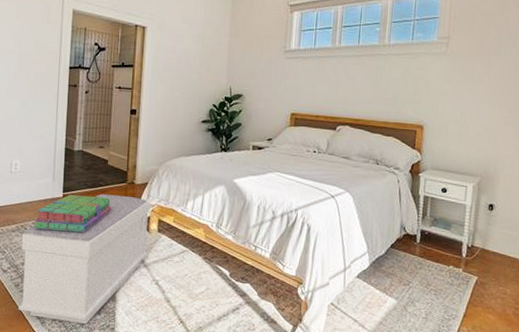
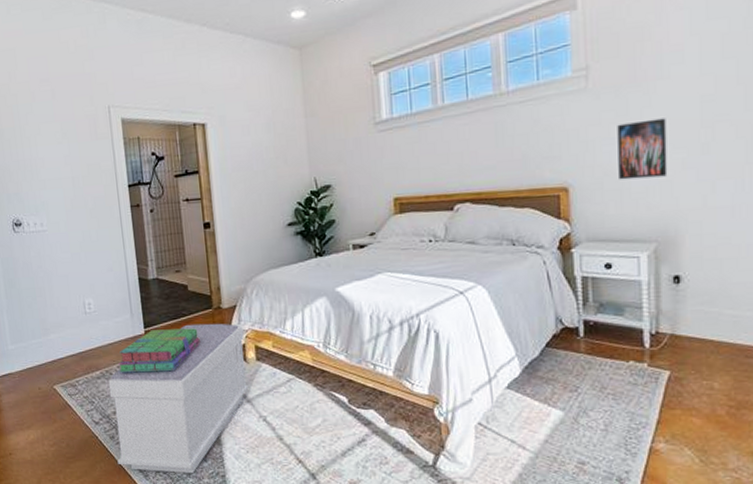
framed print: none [460,84,499,129] -> present [617,118,668,180]

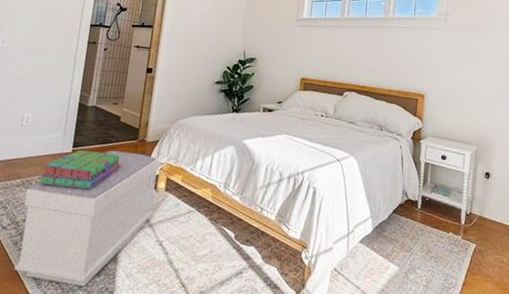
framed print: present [617,118,668,180] -> none [458,57,493,100]

